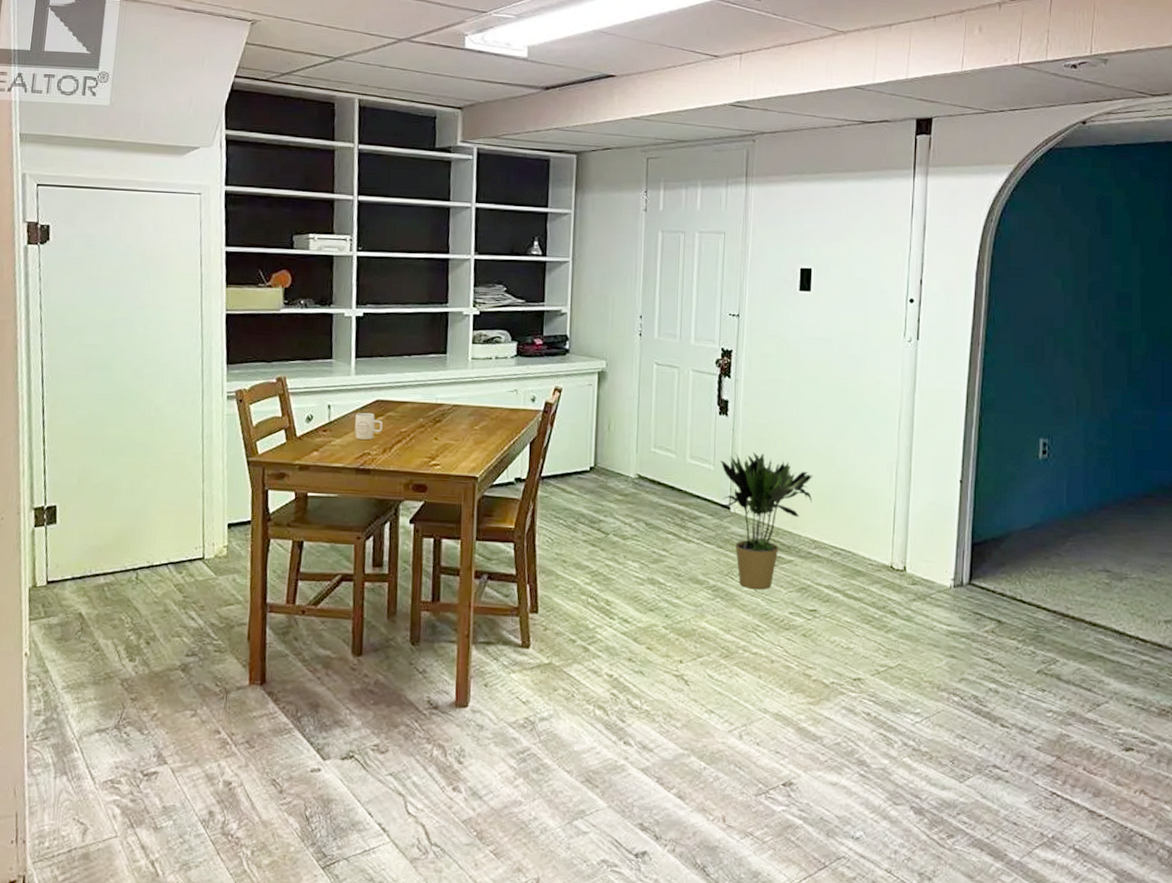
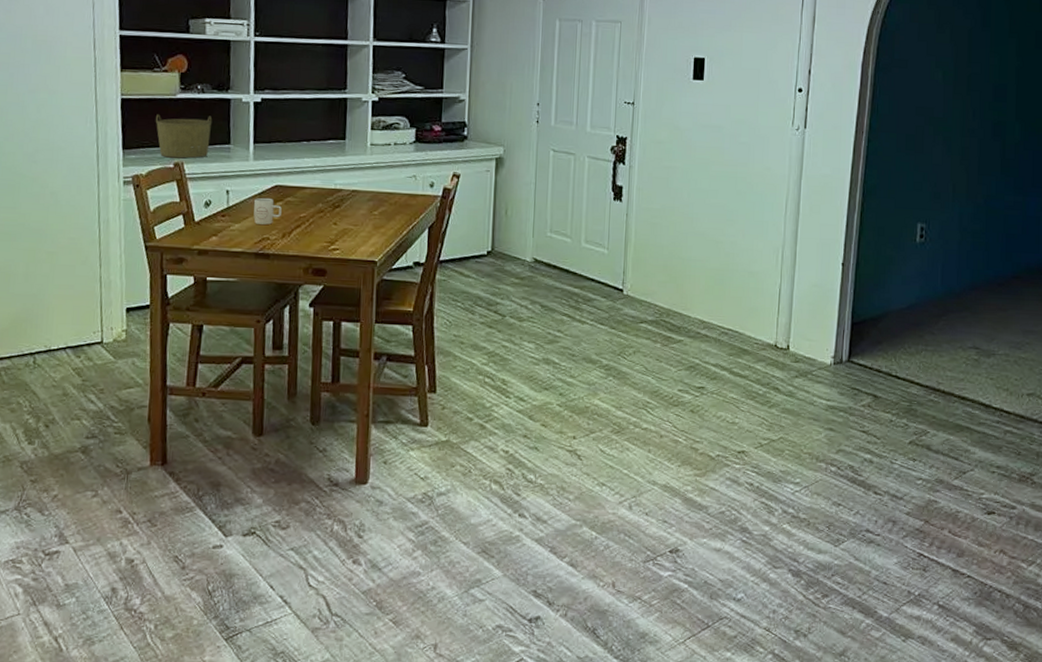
basket: none [259,329,315,374] -> present [155,114,213,159]
potted plant: present [720,452,814,590] -> none [614,236,704,369]

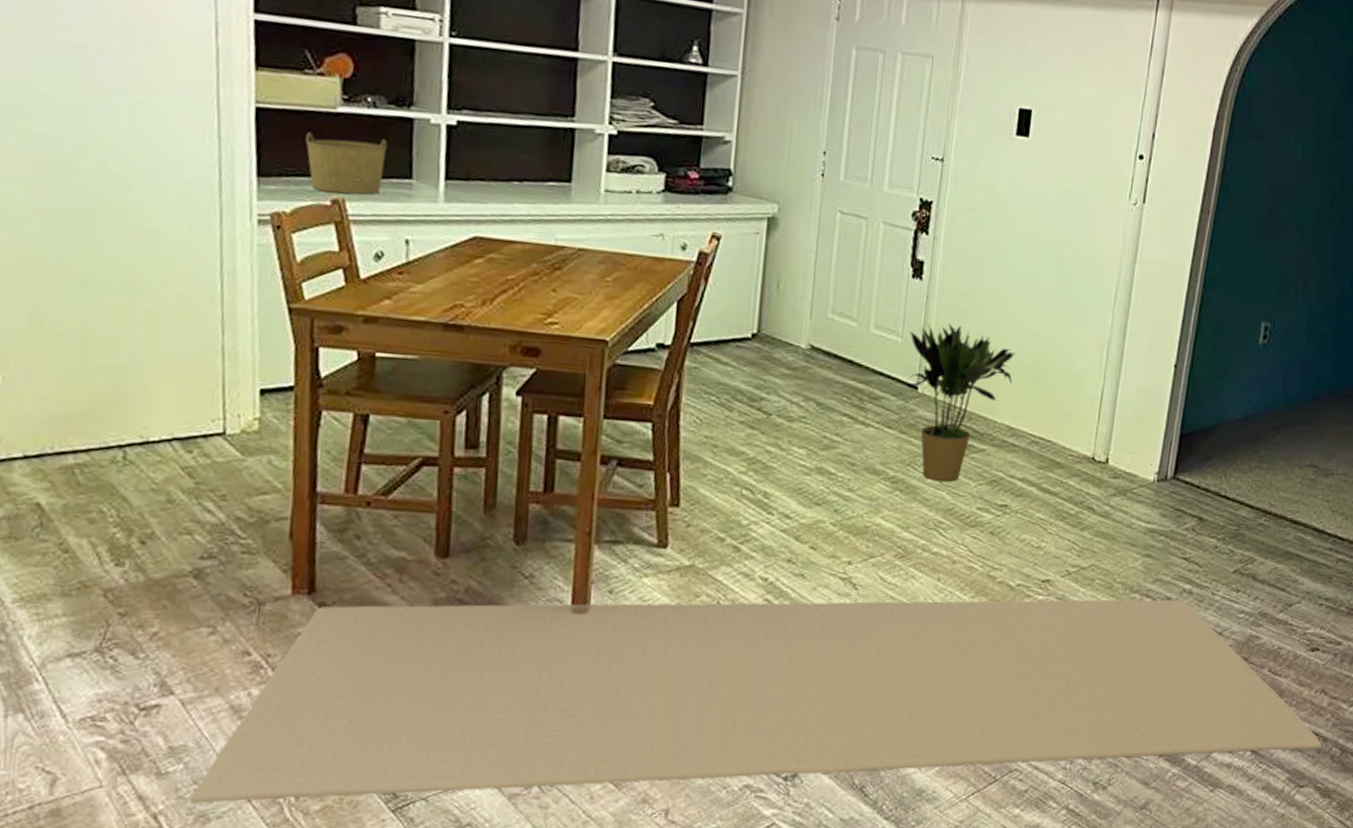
rug: none [79,467,1005,630] -> present [189,599,1322,803]
mug: present [253,197,283,226] -> none [442,251,483,288]
potted plant: none [614,236,704,369] -> present [908,323,1016,483]

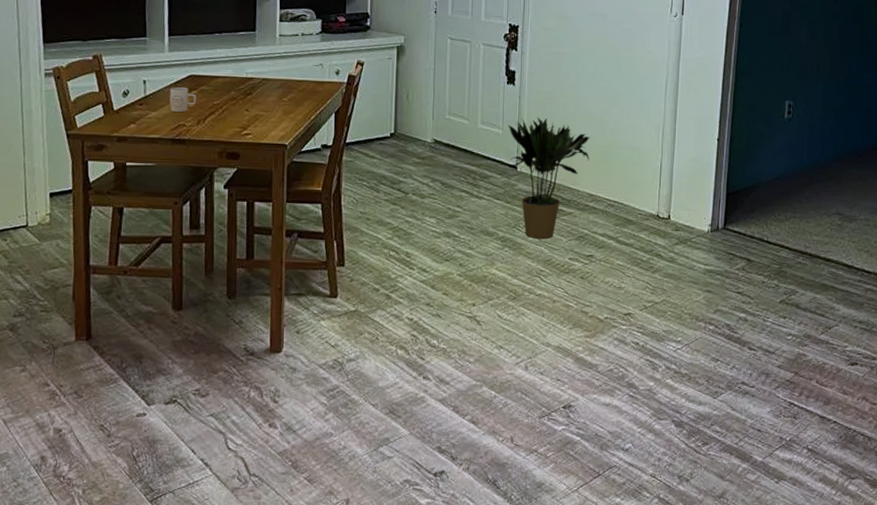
rug: present [189,599,1322,803] -> none [11,326,867,496]
basket: present [305,132,388,195] -> none [74,9,129,51]
mug: none [442,251,483,288] -> present [169,86,197,113]

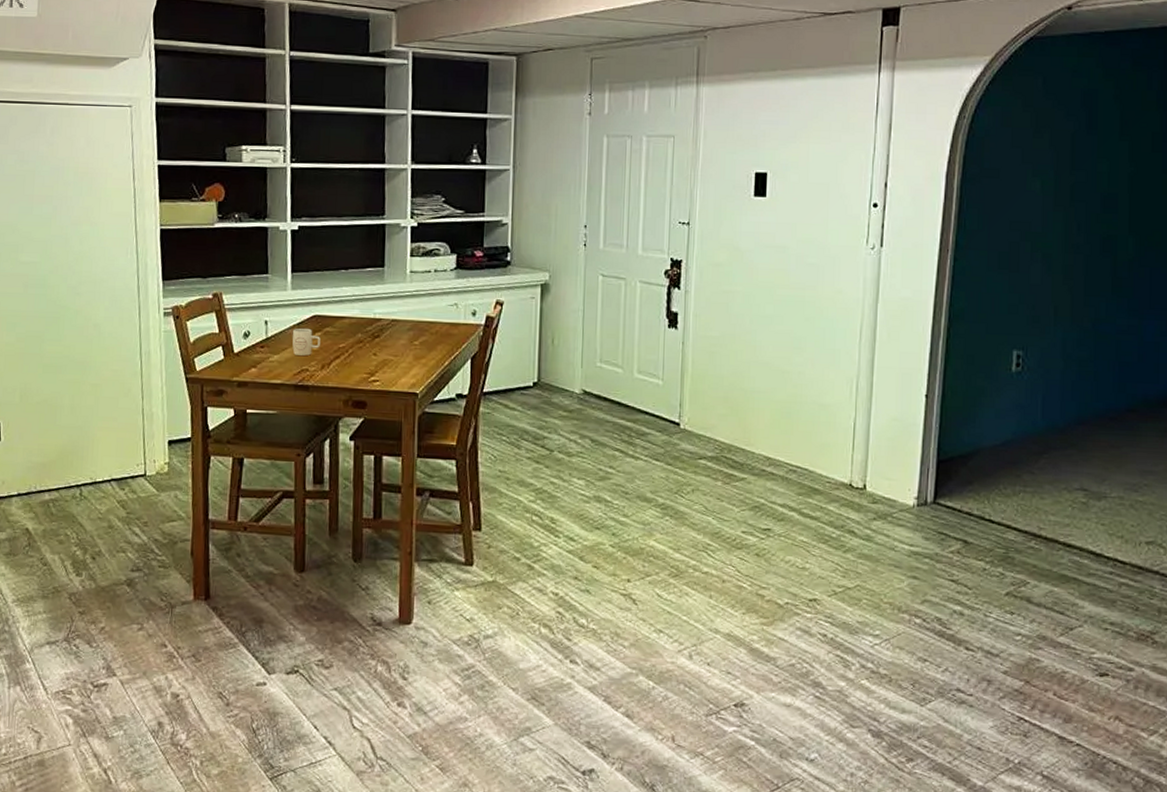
potted plant: present [508,117,591,240] -> none [669,366,768,509]

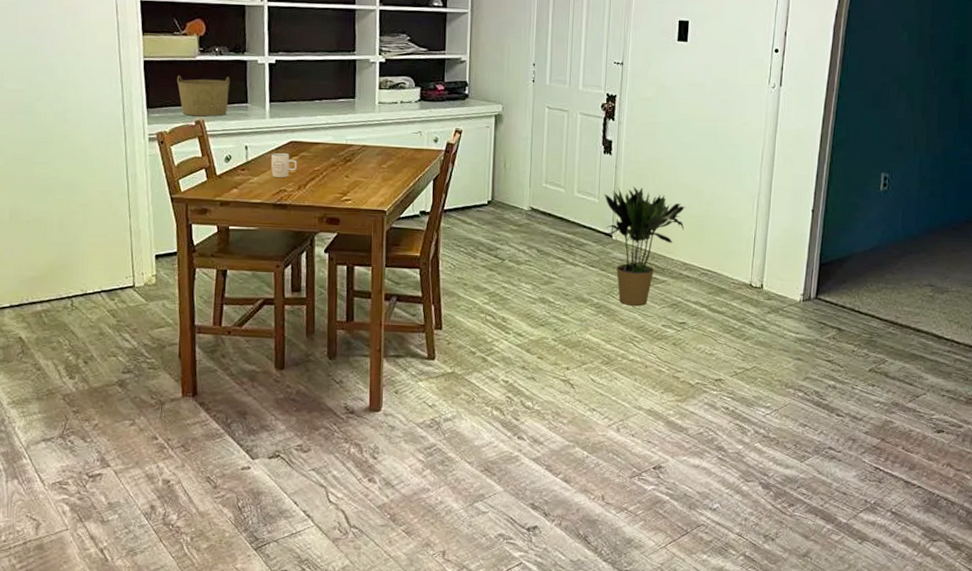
basket: none [193,244,250,289] -> present [176,75,231,117]
potted plant: none [669,366,768,509] -> present [604,186,686,307]

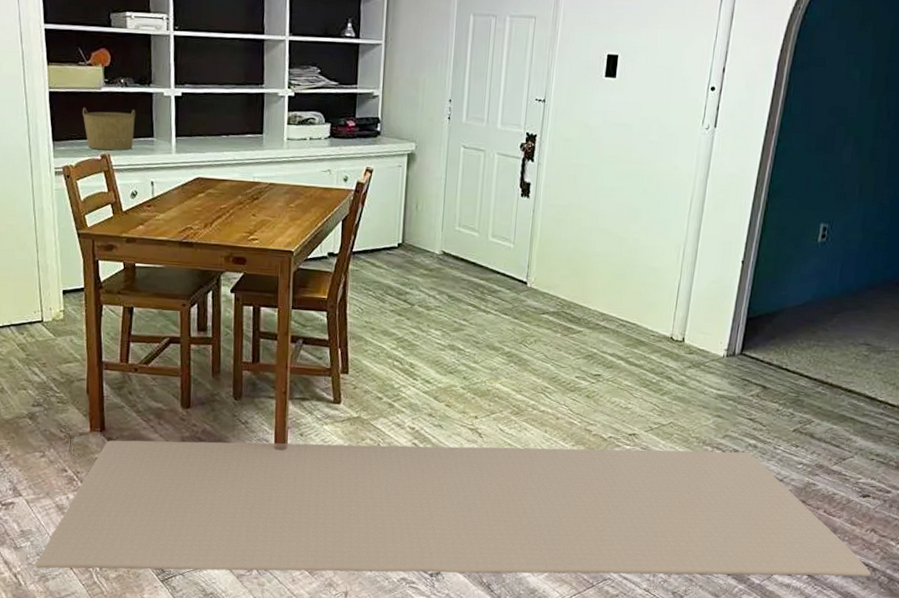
rug: none [123,393,951,542] -> present [35,440,872,577]
mug: present [270,152,298,178] -> none [176,189,204,216]
potted plant: present [604,186,686,307] -> none [519,232,606,357]

